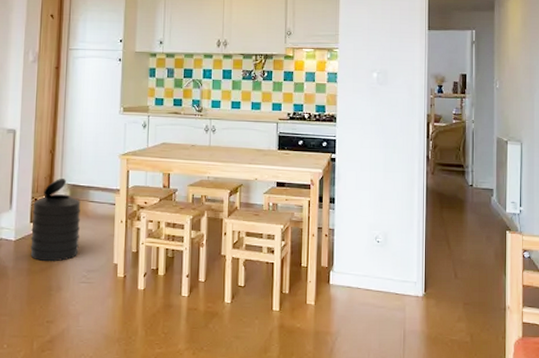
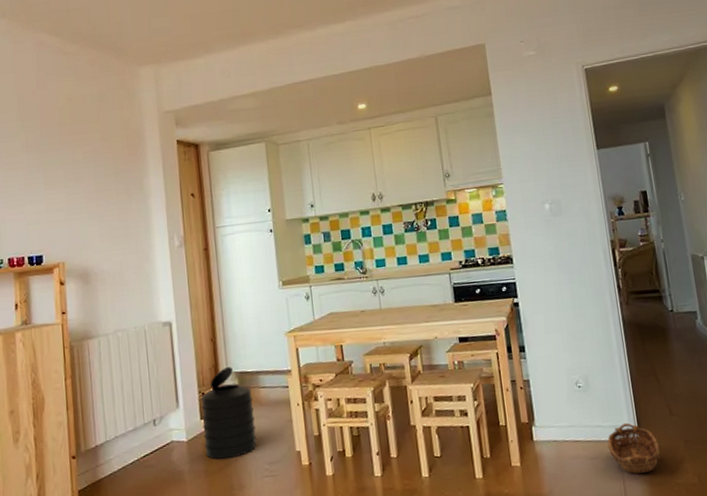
basket: none [395,279,442,326] -> present [607,422,661,474]

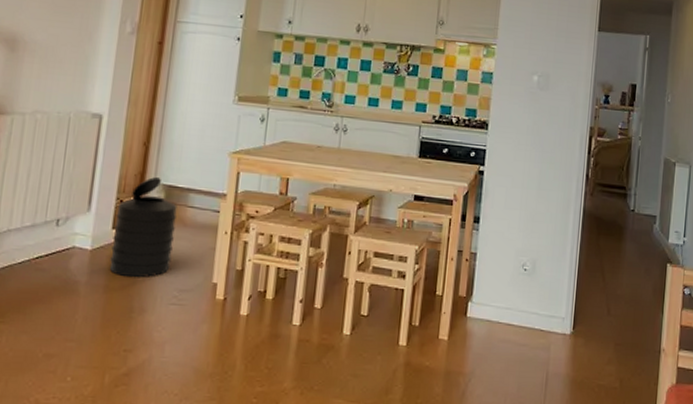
basket: present [607,422,661,474] -> none [540,314,590,369]

